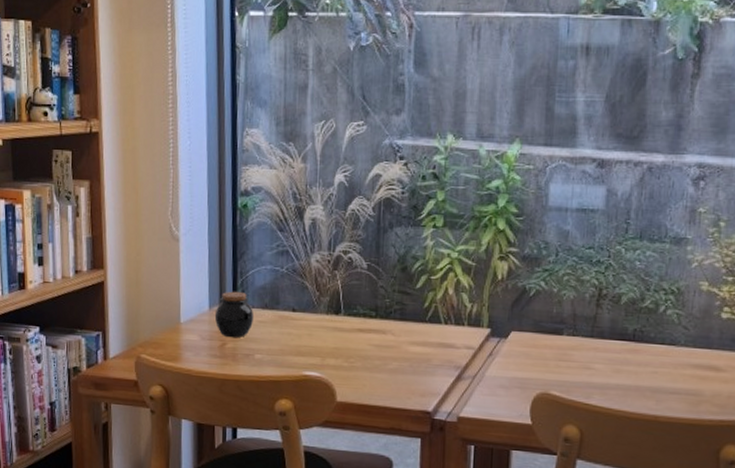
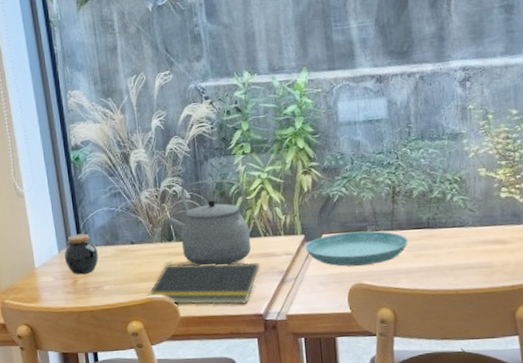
notepad: none [301,339,435,398] -> present [146,262,260,305]
tea kettle: none [335,250,430,350] -> present [165,179,252,265]
saucer: none [490,332,609,374] -> present [305,230,409,267]

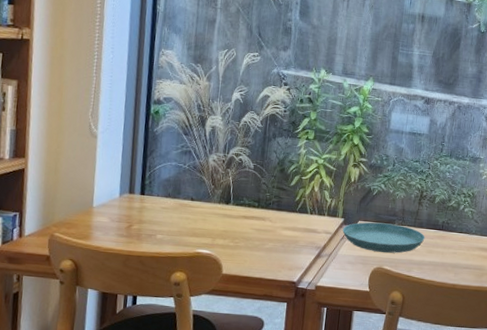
jar: present [64,233,99,275] -> none [124,182,159,221]
notepad: present [146,262,260,305] -> none [195,224,302,271]
tea kettle: present [165,179,252,265] -> none [227,155,302,234]

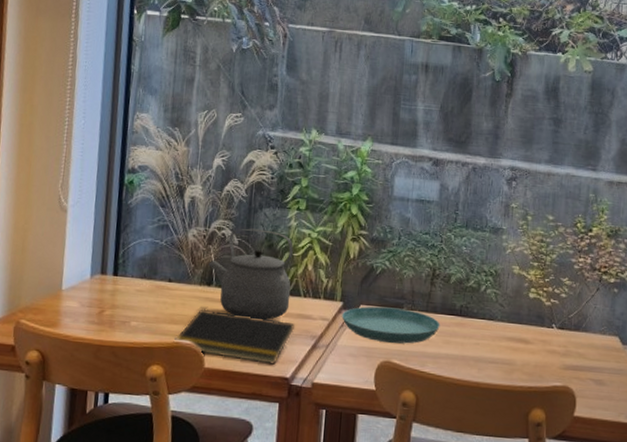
notepad: none [195,224,302,271] -> present [173,309,294,365]
tea kettle: none [227,155,302,234] -> present [208,228,293,320]

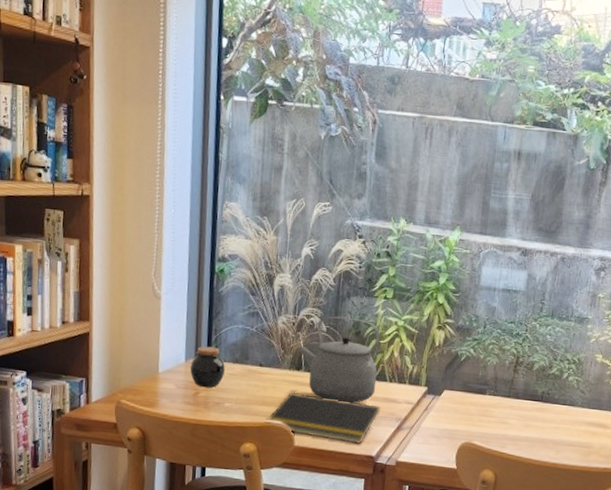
jar: none [95,261,133,306] -> present [190,346,226,388]
saucer: present [342,306,440,344] -> none [426,391,522,427]

